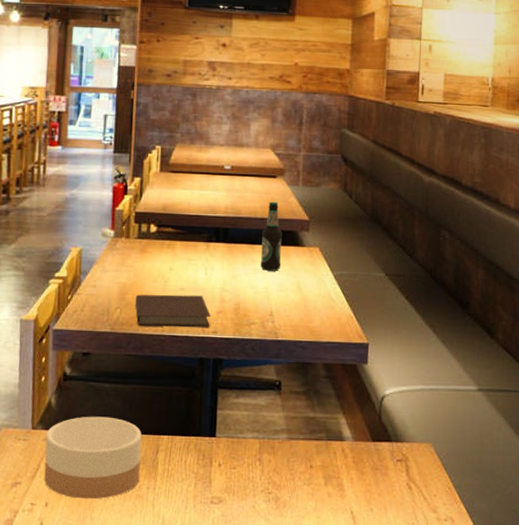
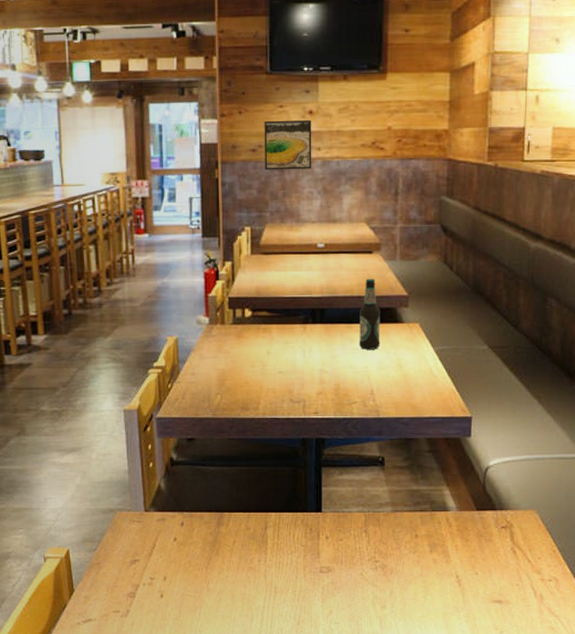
bowl: present [44,416,142,500] -> none [158,497,251,573]
notebook: present [135,294,210,328] -> none [234,378,311,410]
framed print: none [178,49,225,96] -> present [264,120,312,171]

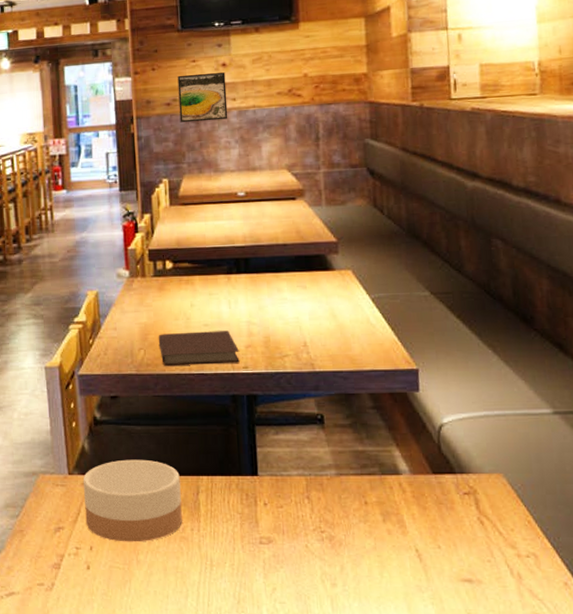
bowl: none [158,497,251,573] -> present [83,459,182,542]
notebook: none [234,378,311,410] -> present [158,331,240,366]
bottle: present [358,278,380,350] -> none [286,225,311,299]

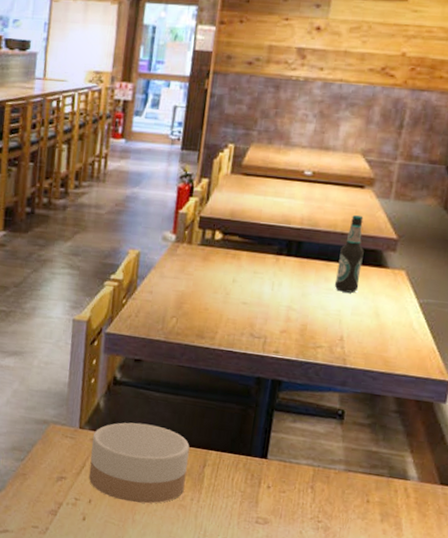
notebook: present [158,331,240,366] -> none [192,305,273,346]
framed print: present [177,72,228,123] -> none [259,33,318,90]
bottle: none [286,225,311,299] -> present [334,214,364,293]

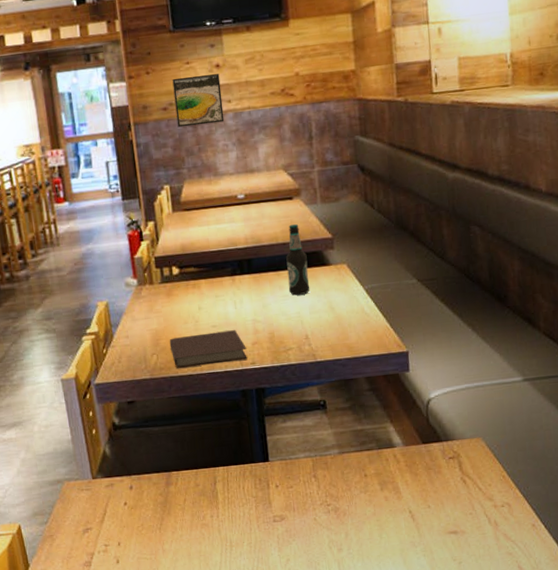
bowl: present [89,422,190,504] -> none [106,457,202,535]
notebook: none [192,305,273,346] -> present [169,330,248,368]
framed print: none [259,33,318,90] -> present [172,74,225,128]

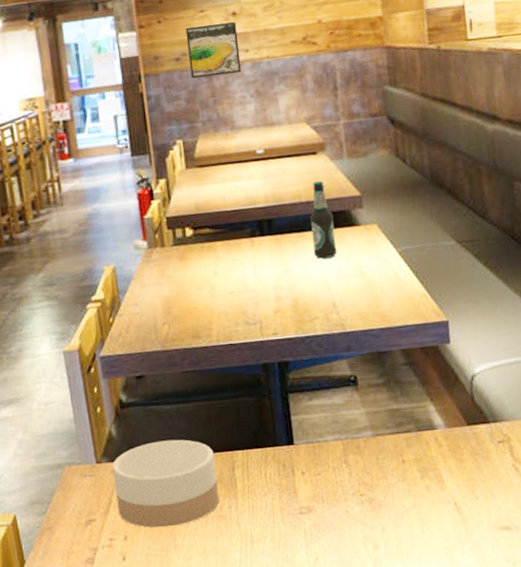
bowl: none [106,457,202,535] -> present [112,439,219,528]
notebook: present [169,330,248,368] -> none [182,297,269,339]

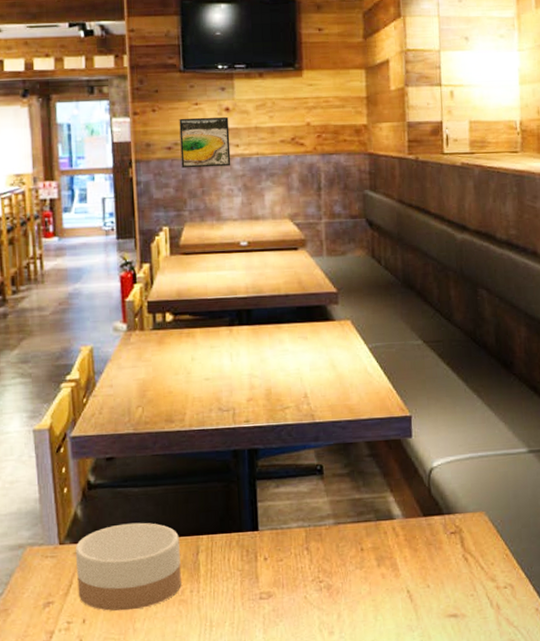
bottle: present [310,180,338,259] -> none [288,275,312,351]

